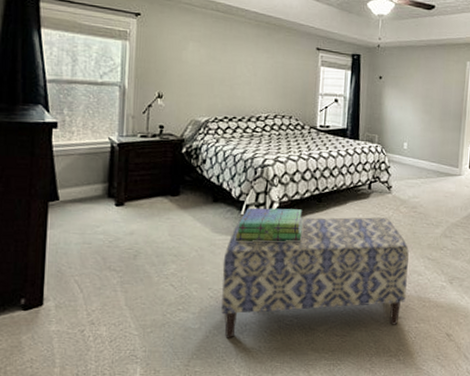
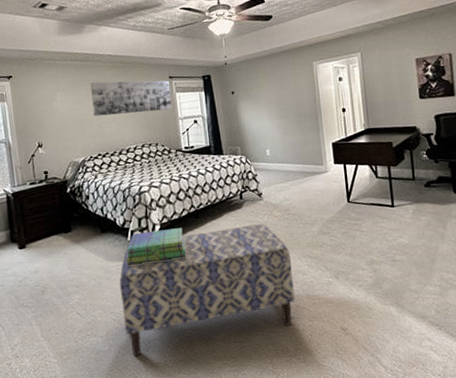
wall art: none [227,37,316,83] -> present [90,80,172,117]

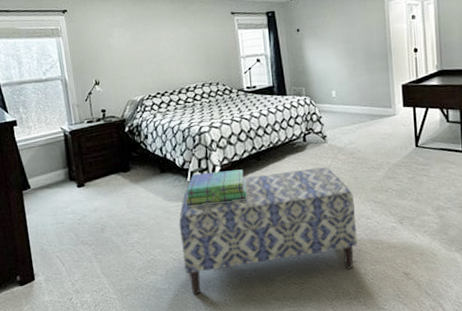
wall art: present [90,80,172,117] -> none [148,16,234,54]

